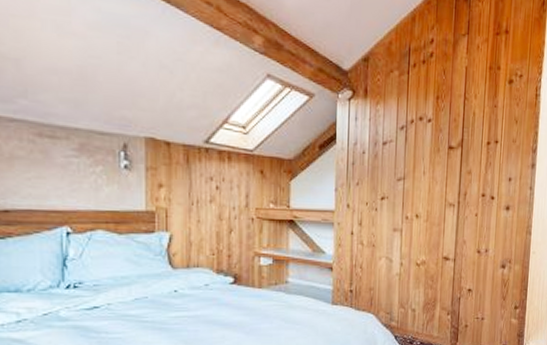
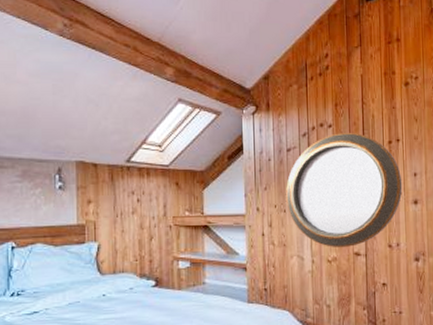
home mirror: none [378,129,497,252] -> present [286,133,403,248]

